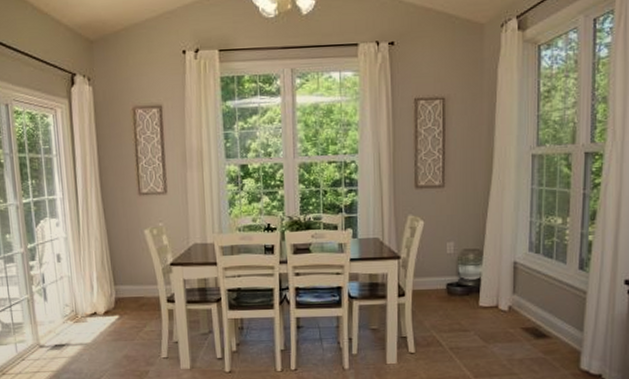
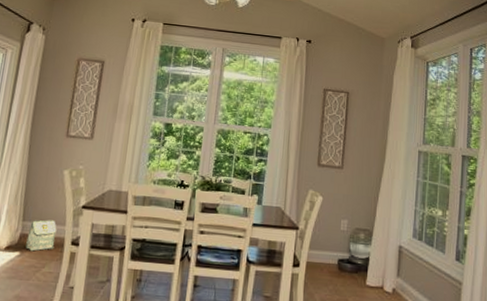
bag: none [122,281,151,313] -> present [25,220,57,252]

